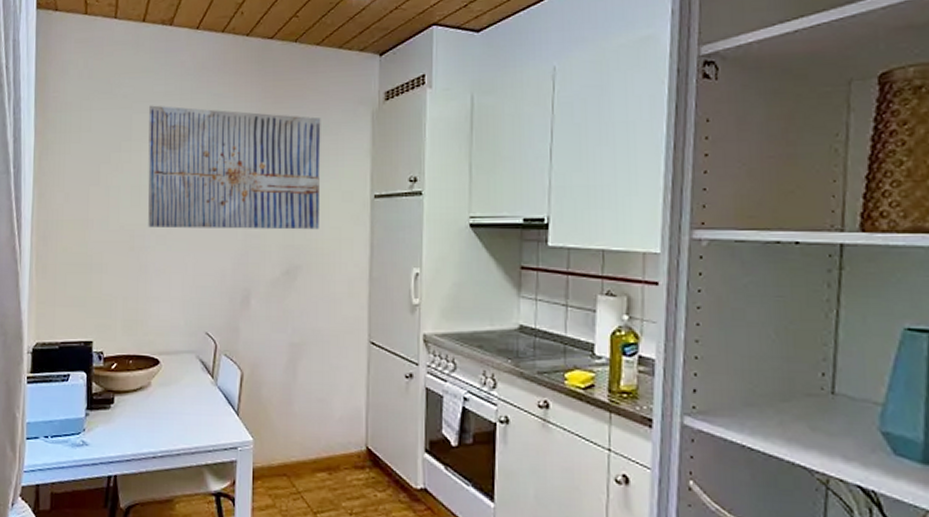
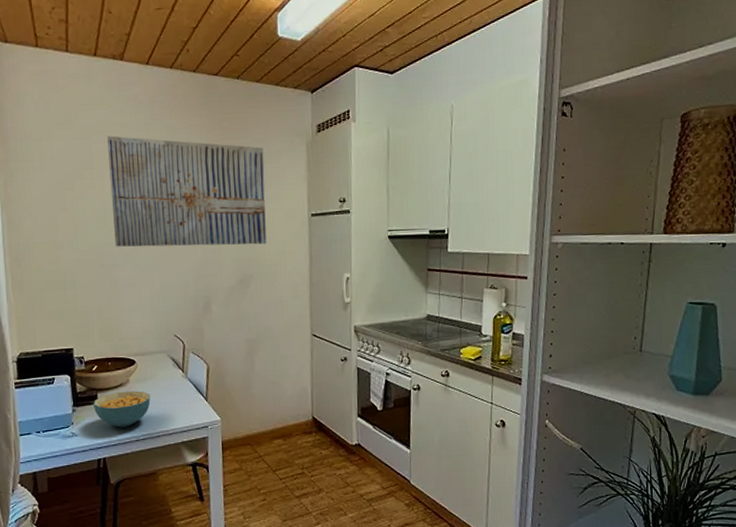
cereal bowl: none [108,396,173,440] -> present [93,391,150,428]

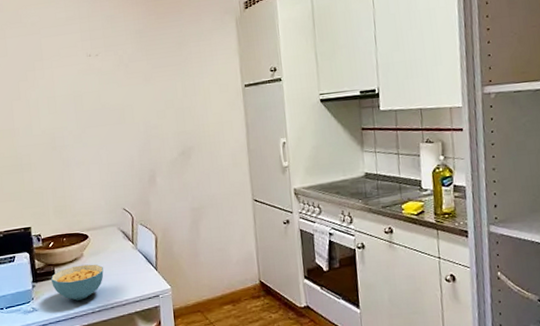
wall art: present [107,135,267,247] -> none [54,27,205,130]

